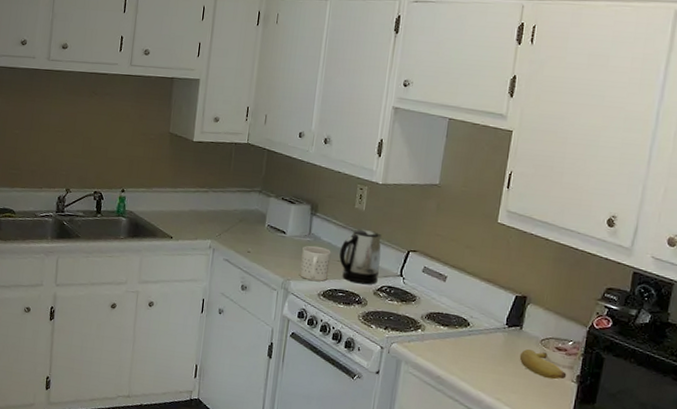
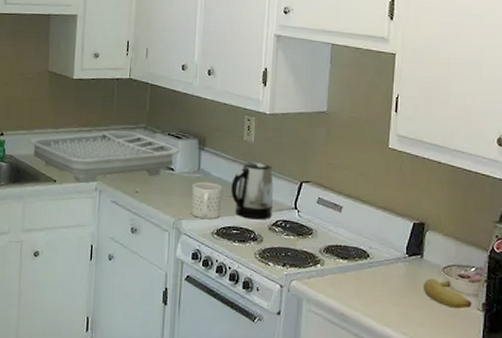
dish rack: none [148,192,292,241] -> present [29,130,180,183]

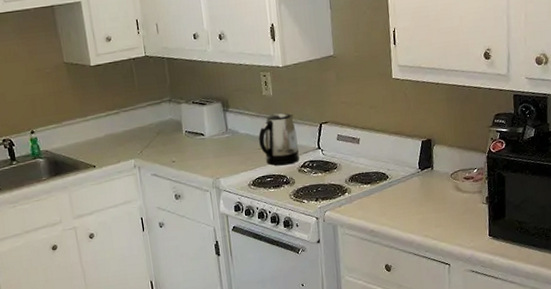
dish rack: present [29,130,180,183] -> none [60,106,206,163]
mug: present [191,181,223,219] -> none [223,139,253,174]
banana: present [423,279,472,309] -> none [436,185,478,207]

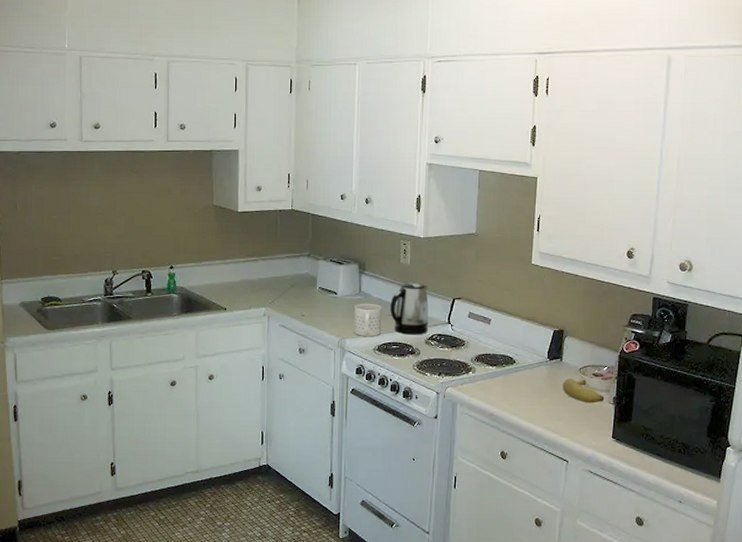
mug: none [223,139,253,174] -> present [354,303,382,336]
banana: none [436,185,478,207] -> present [562,379,605,404]

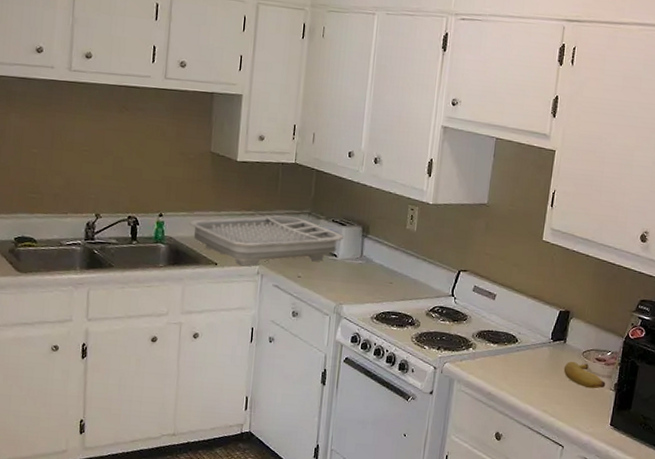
dish rack: none [198,259,341,310] -> present [189,215,343,267]
mug: present [354,303,382,336] -> none [352,268,384,304]
kettle: present [390,282,428,335] -> none [391,249,433,306]

